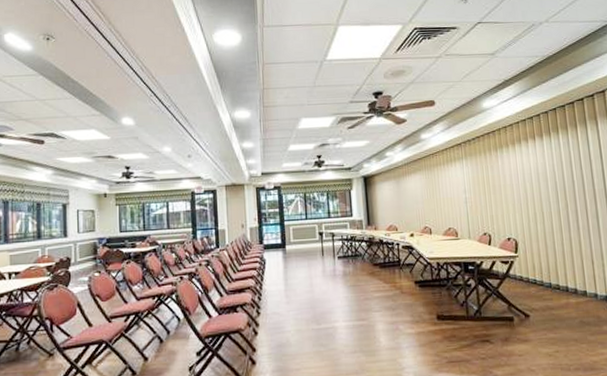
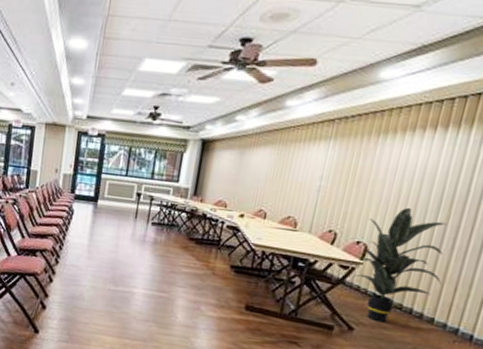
indoor plant: none [511,202,581,305] -> present [355,207,447,323]

